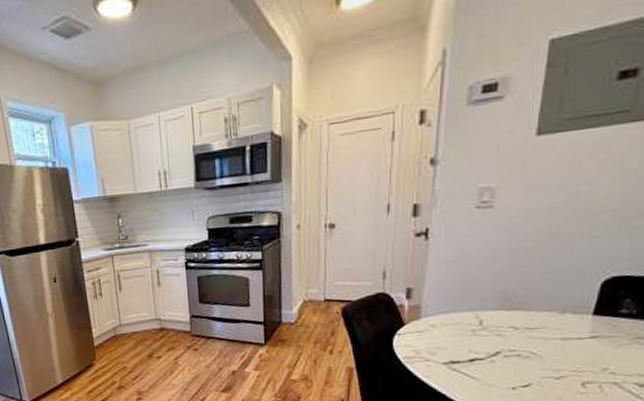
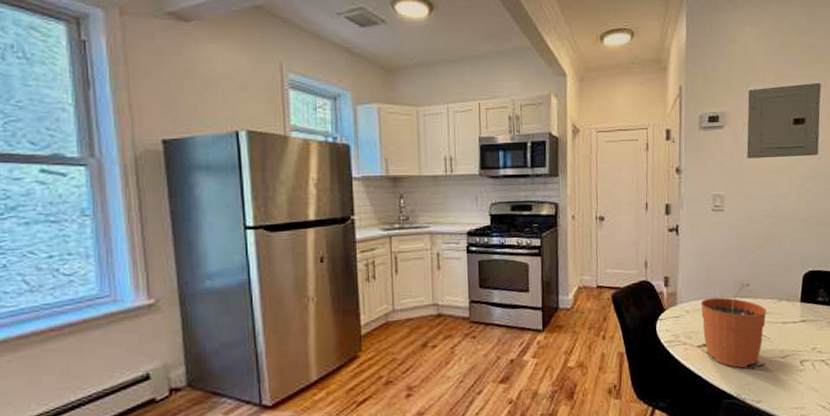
plant pot: none [451,292,541,388] -> present [700,282,766,368]

